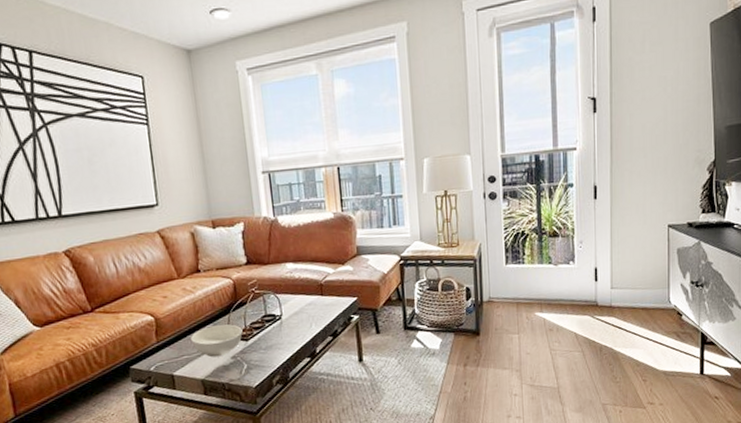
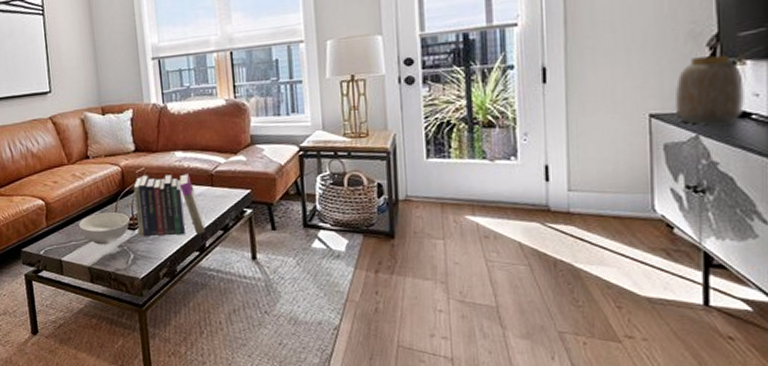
books: none [246,284,316,348] -> present [133,173,206,237]
vase: none [685,178,730,233] -> present [674,55,744,125]

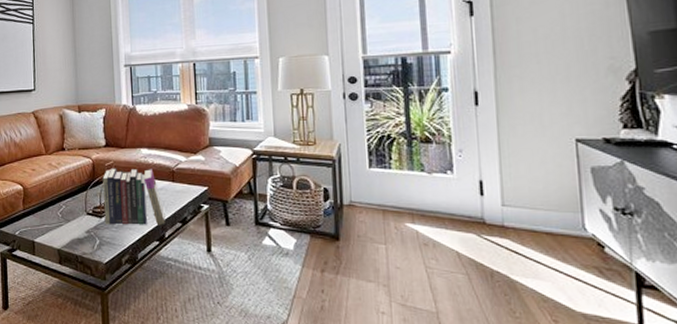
bowl: present [79,212,130,245] -> none [52,200,98,230]
vase: present [674,55,744,125] -> none [598,89,665,152]

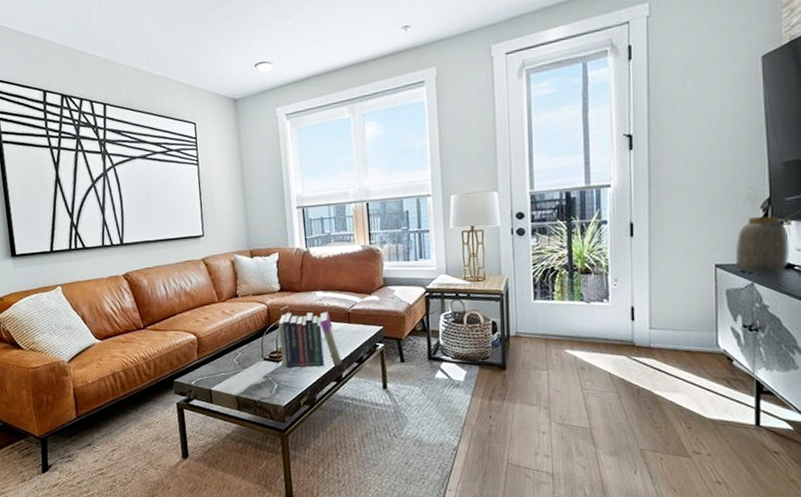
vase: none [598,89,665,152] -> present [735,216,789,274]

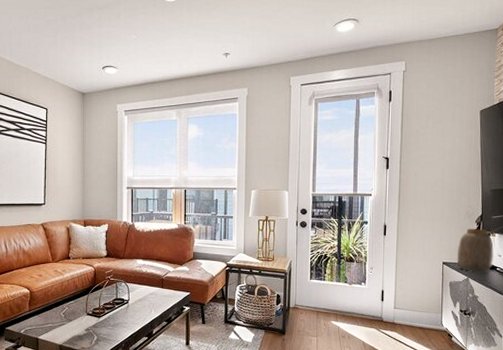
books: present [278,311,342,369] -> none [102,276,154,324]

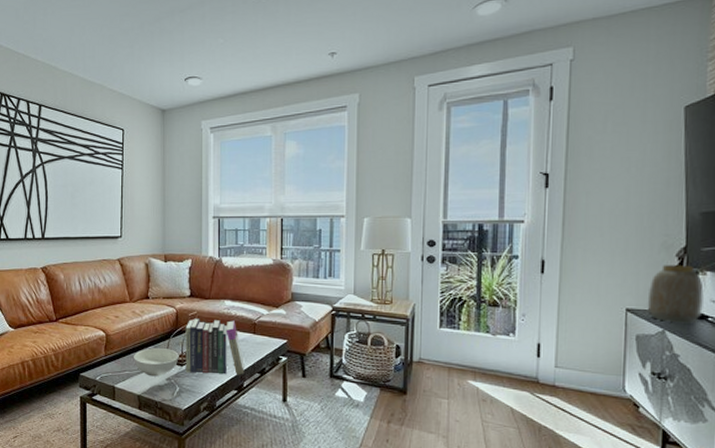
bowl: none [56,303,97,328] -> present [134,348,179,377]
books: none [102,276,154,324] -> present [185,318,245,375]

